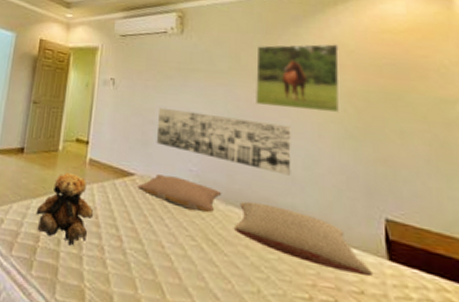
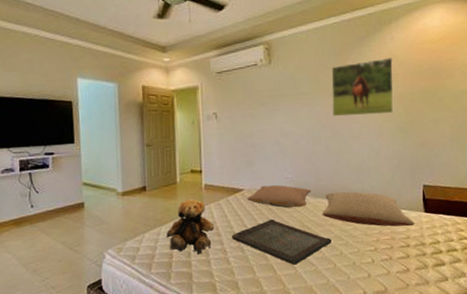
serving tray: none [112,220,246,292] -> present [231,219,332,265]
wall art: present [156,107,291,176] -> none [257,129,361,168]

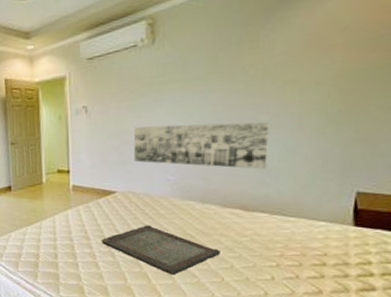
teddy bear: present [166,198,215,255] -> none [32,200,83,257]
pillow: present [247,185,312,209] -> none [120,188,199,214]
wall art: none [257,129,361,168] -> present [133,121,270,169]
pillow: present [322,191,414,227] -> none [211,197,337,242]
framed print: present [331,58,394,117] -> none [232,22,331,107]

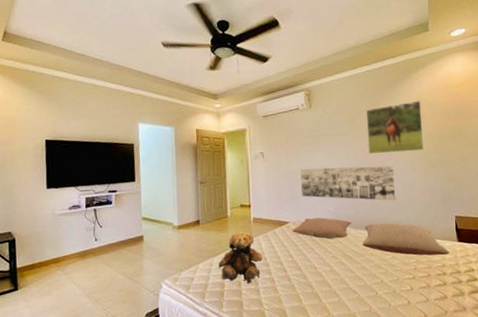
teddy bear: none [32,200,83,257] -> present [218,231,263,284]
serving tray: present [101,225,220,275] -> none [278,249,372,293]
pillow: none [120,188,199,214] -> present [292,217,352,239]
pillow: none [211,197,337,242] -> present [362,223,449,256]
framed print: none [232,22,331,107] -> present [366,100,424,155]

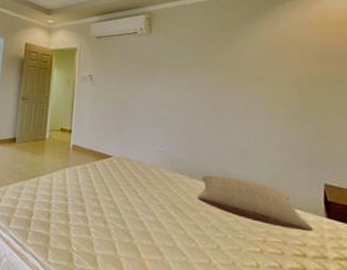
teddy bear: present [218,231,263,284] -> none [28,157,78,218]
pillow: present [292,217,352,239] -> none [115,155,187,186]
wall art: present [300,165,396,201] -> none [129,98,245,152]
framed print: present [366,100,424,155] -> none [213,37,287,97]

